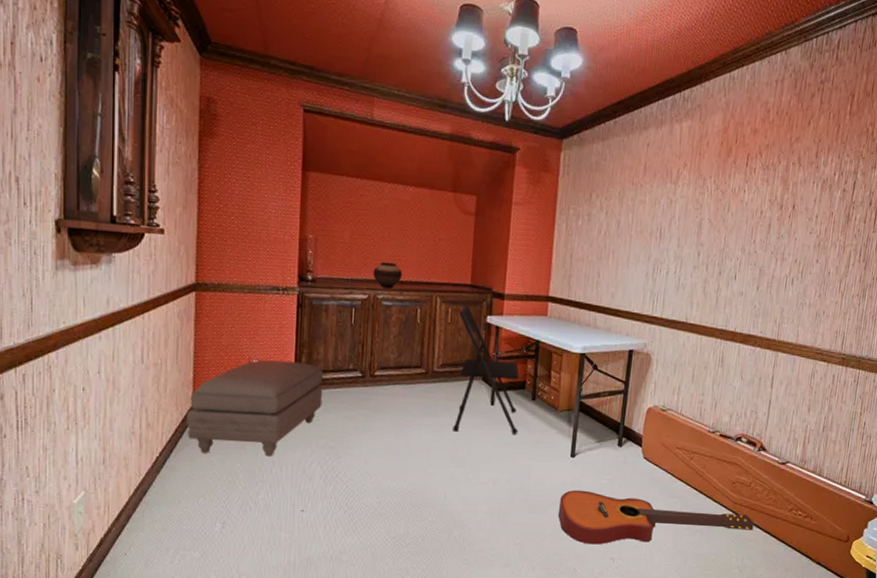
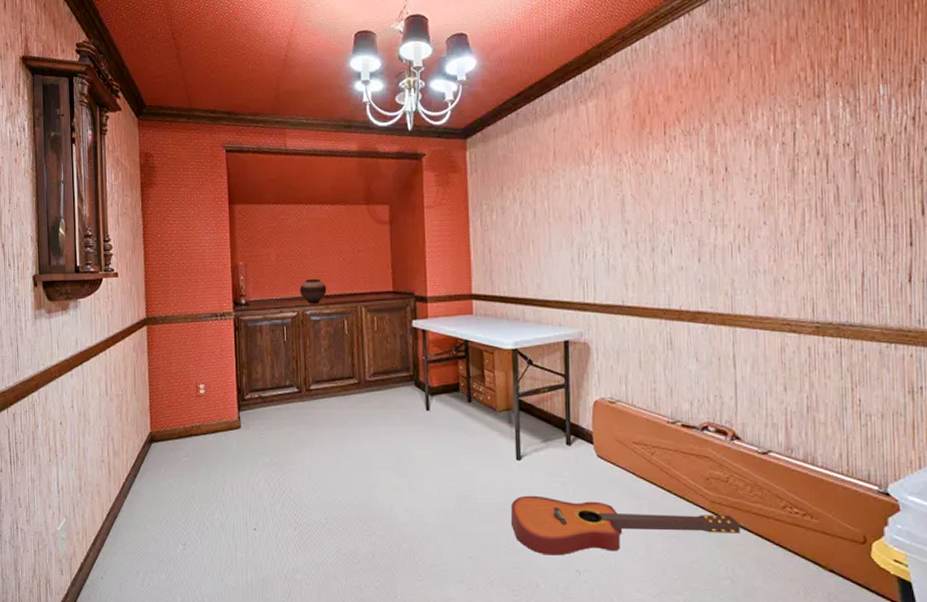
ottoman: present [187,359,324,457] -> none [146,383,264,477]
folding chair: present [453,304,520,434] -> none [384,311,458,441]

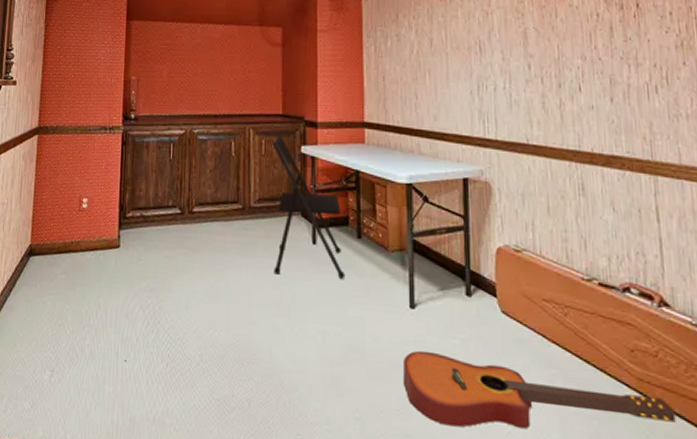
vase: present [299,278,327,304] -> none [188,97,216,123]
folding chair: none [384,311,458,441] -> present [272,135,346,279]

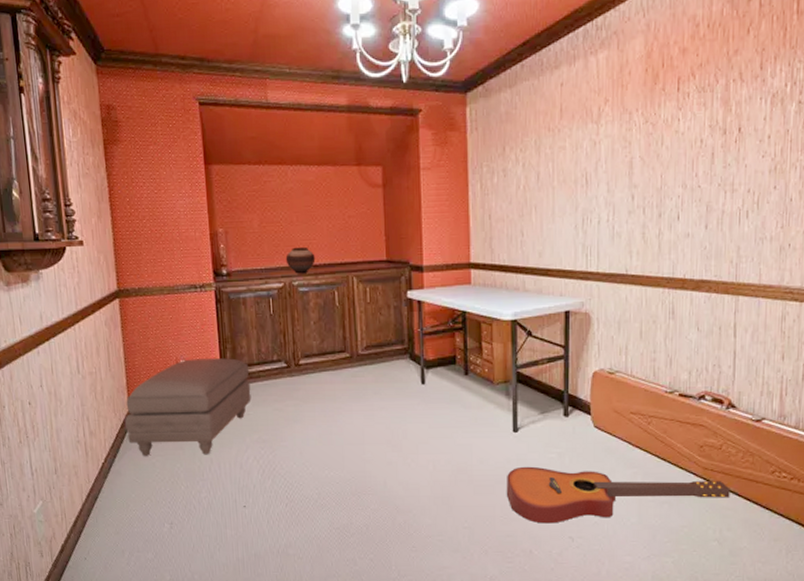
ottoman: none [25,197,145,299] -> present [125,358,252,456]
vase: none [188,97,216,123] -> present [285,246,316,274]
folding chair: present [272,135,346,279] -> none [377,281,454,415]

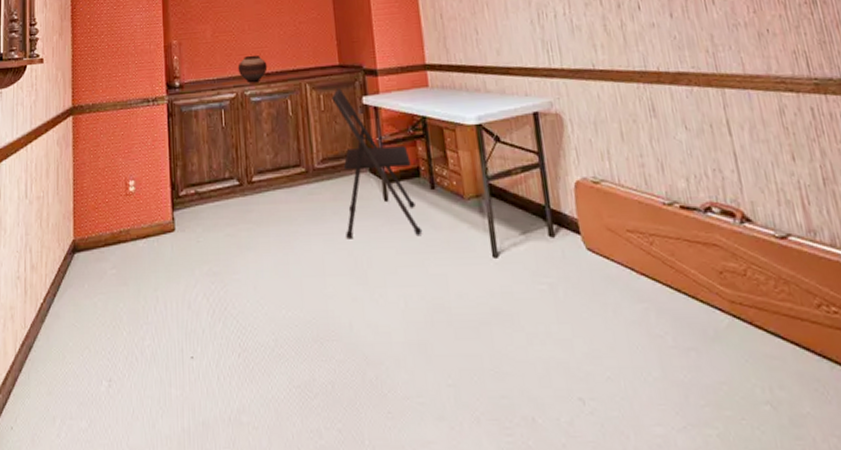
ottoman: present [125,358,252,456] -> none [69,176,202,294]
folding chair: none [377,281,454,415] -> present [331,87,423,239]
guitar: present [507,466,730,524] -> none [492,301,772,380]

